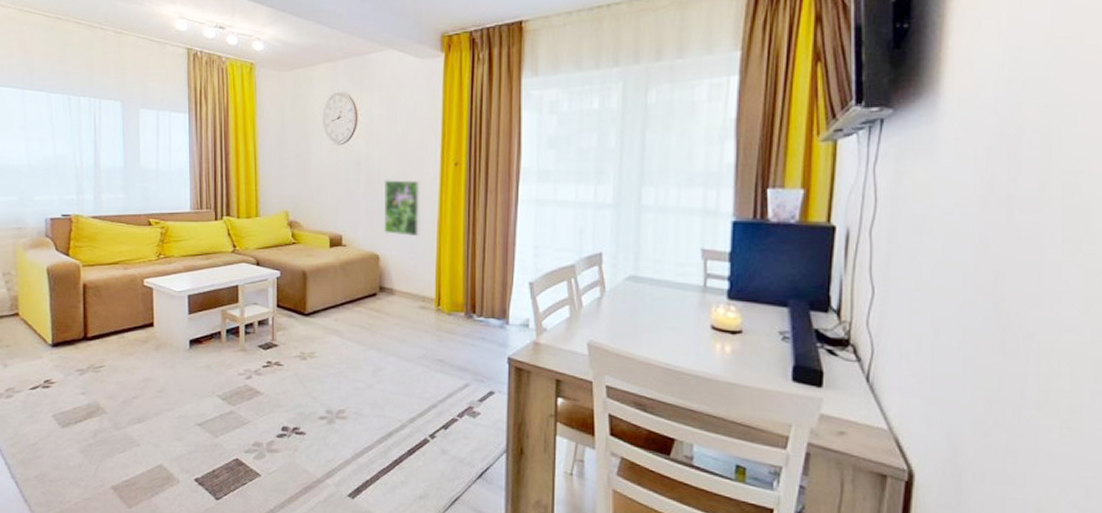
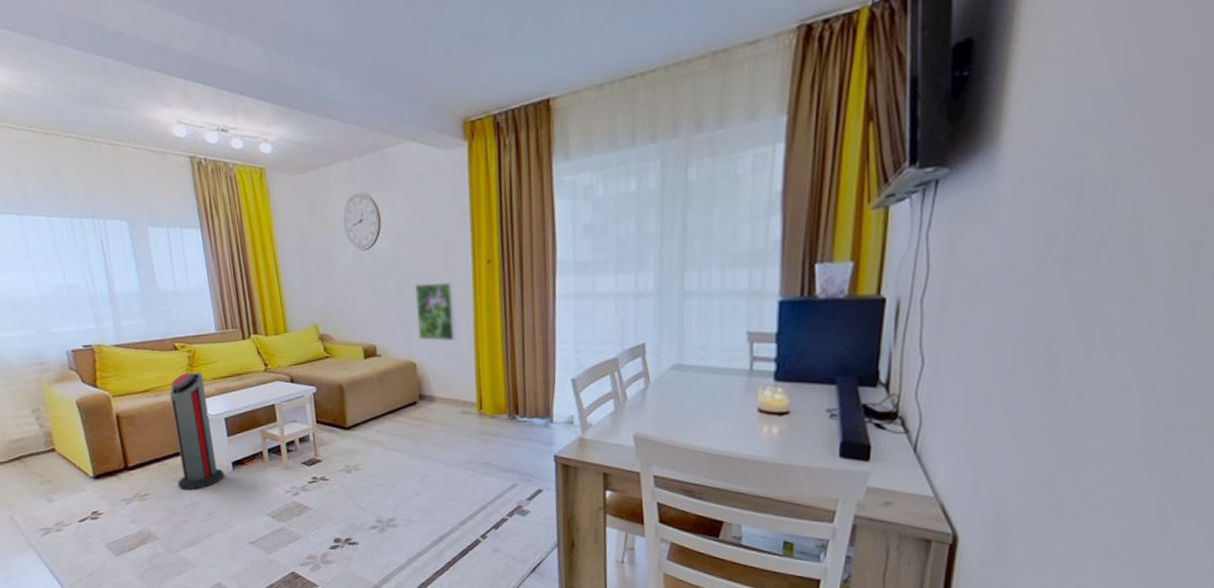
air purifier: none [134,248,180,365] -> present [169,371,224,490]

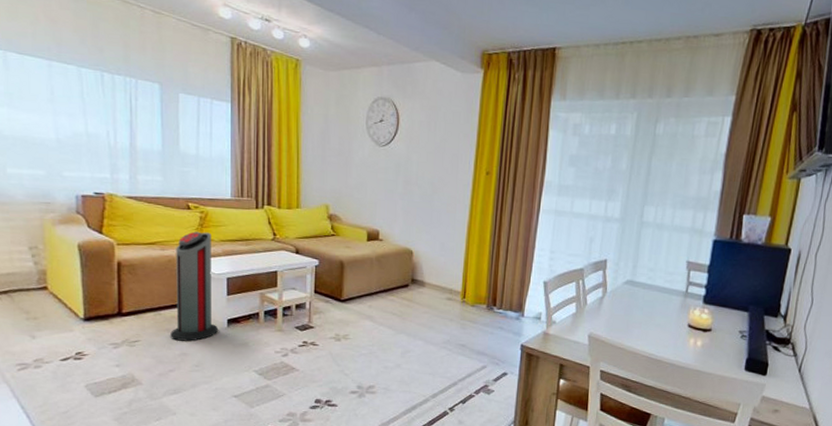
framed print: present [414,282,457,342] -> none [418,182,455,237]

